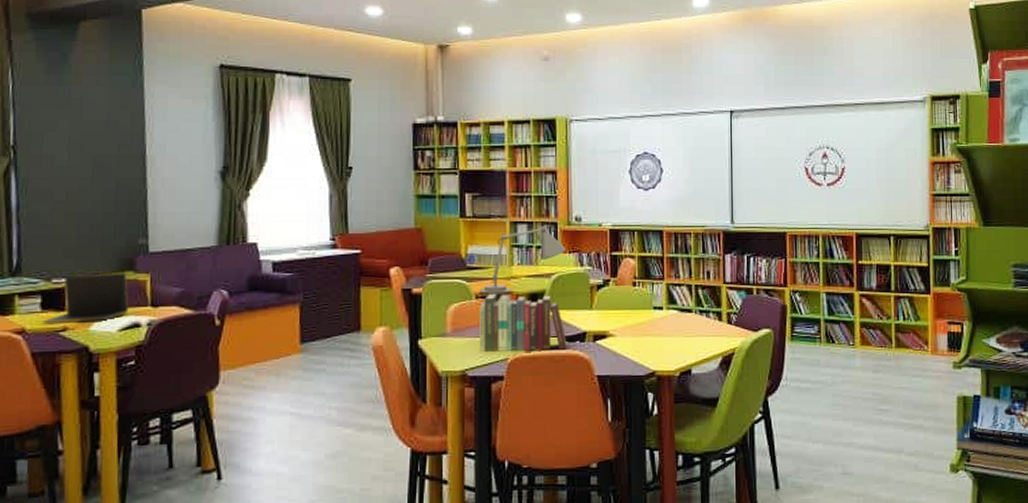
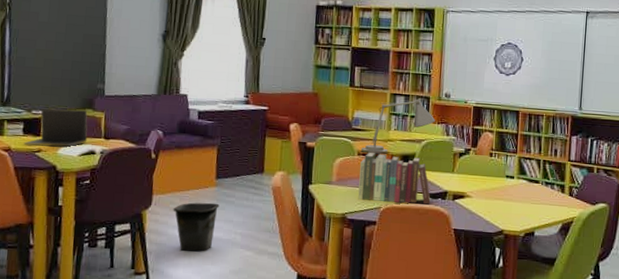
waste bin: none [247,373,307,437] -> present [173,202,220,252]

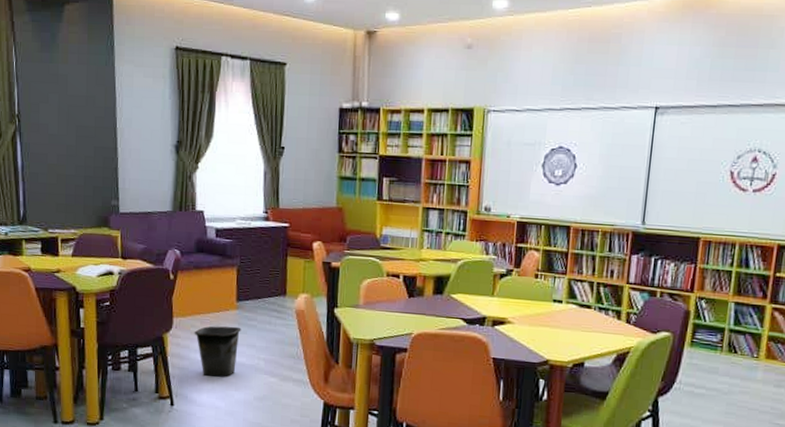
laptop computer: present [23,108,88,147] -> none [42,227,105,267]
books: present [358,151,431,205] -> none [387,272,468,331]
desk lamp: present [360,99,435,155] -> none [390,213,473,276]

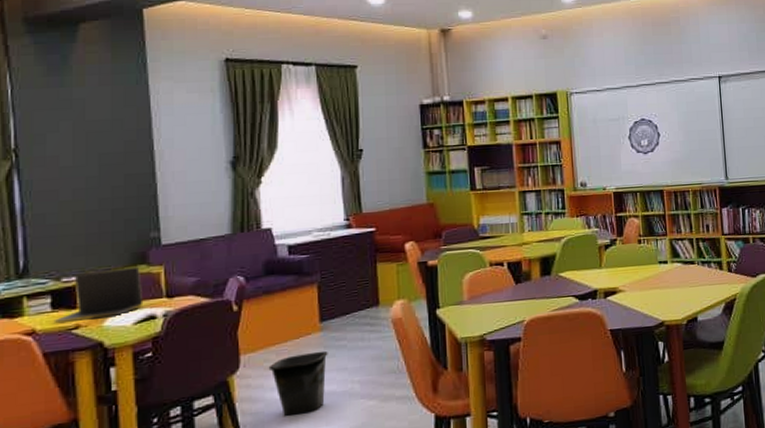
laptop computer: none [42,227,105,267] -> present [53,266,144,324]

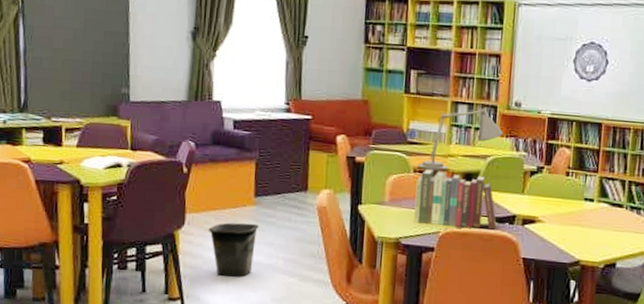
laptop computer: present [53,266,144,324] -> none [44,115,113,159]
desk lamp: none [492,193,573,263] -> present [417,108,503,172]
books: none [494,257,580,316] -> present [414,168,497,230]

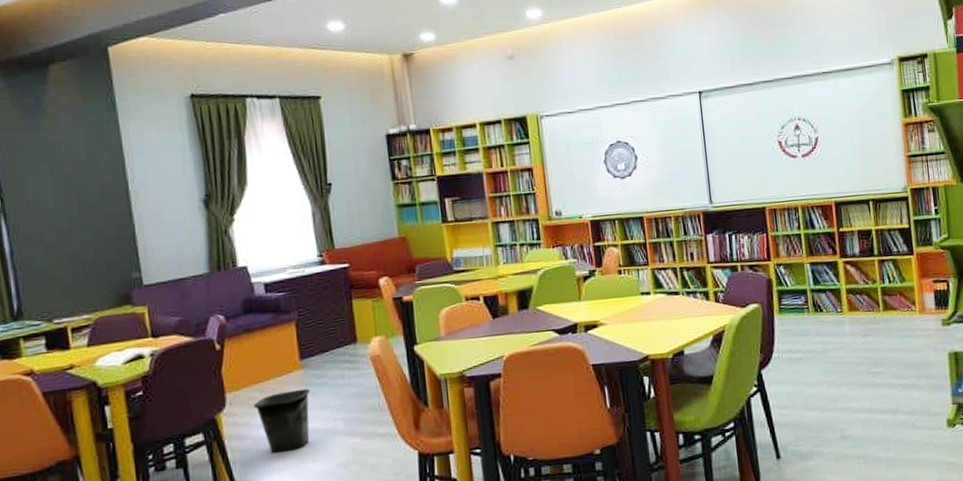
books: present [414,168,497,230] -> none [470,290,560,352]
desk lamp: present [417,108,503,172] -> none [468,223,549,297]

